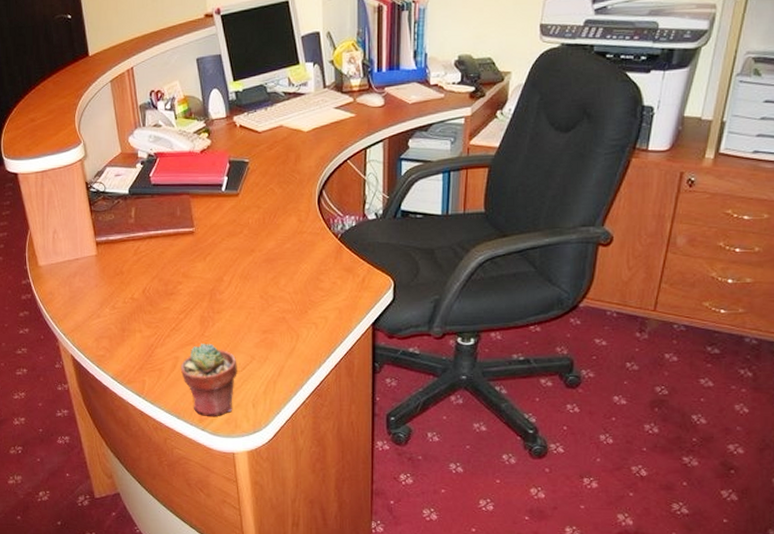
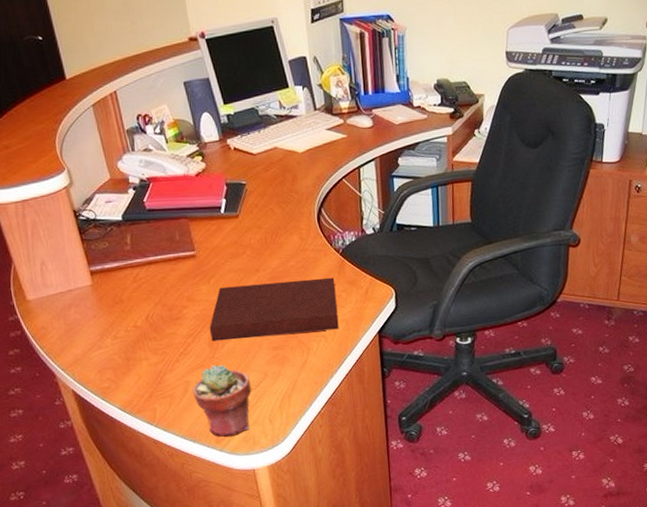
notebook: none [201,262,331,320] -> present [209,277,339,342]

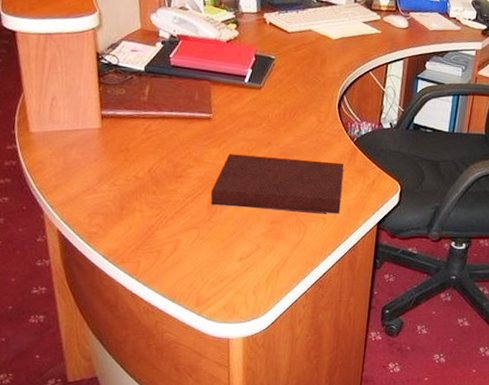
potted succulent: present [193,365,252,437] -> none [181,228,242,302]

